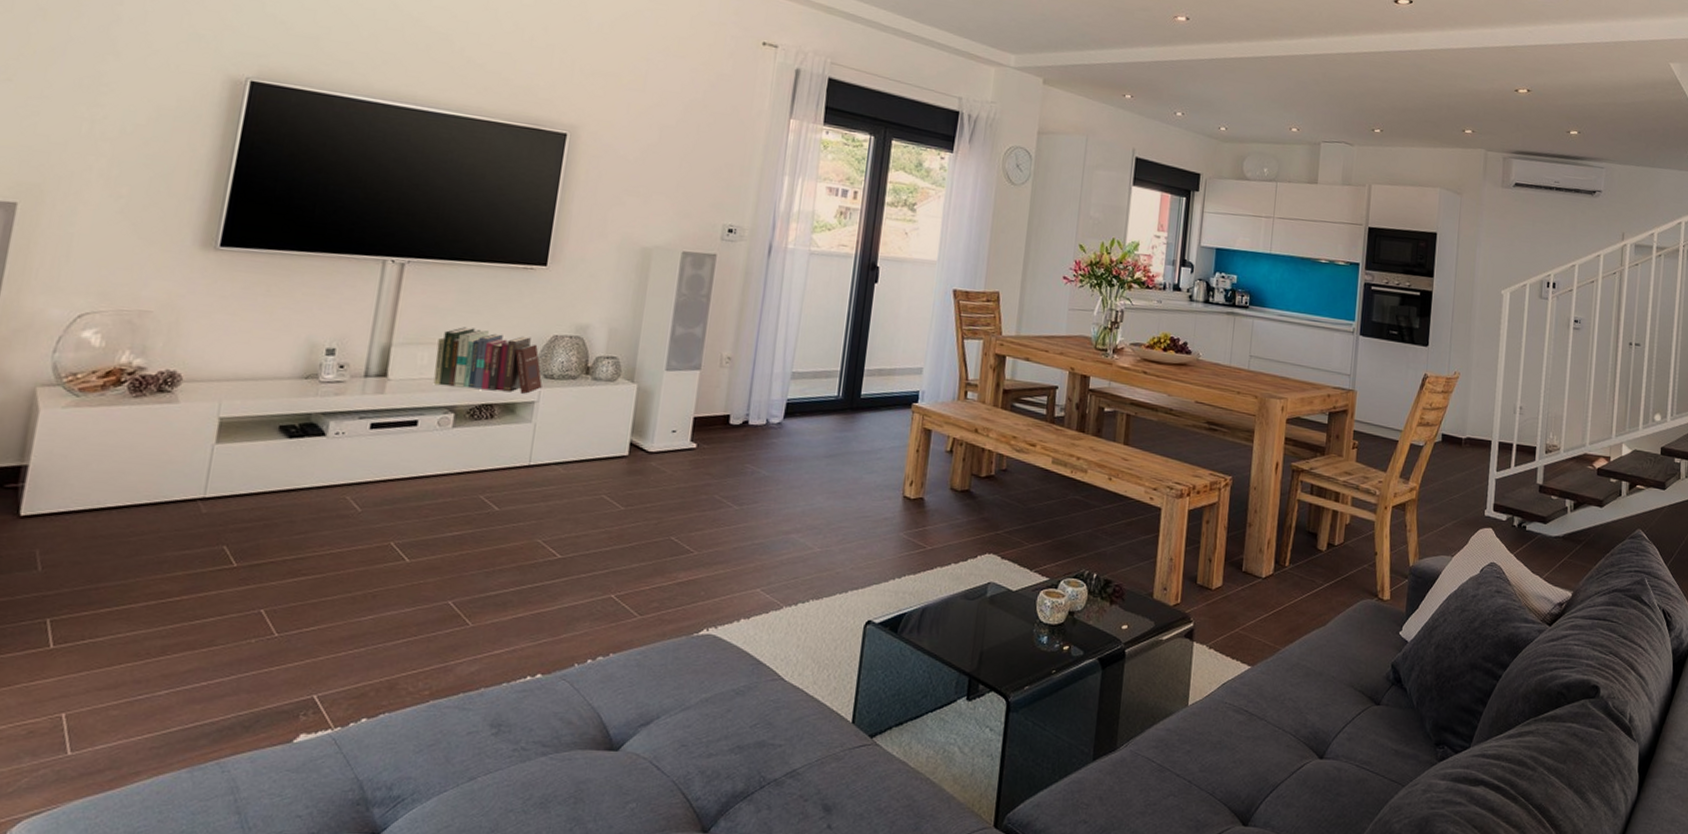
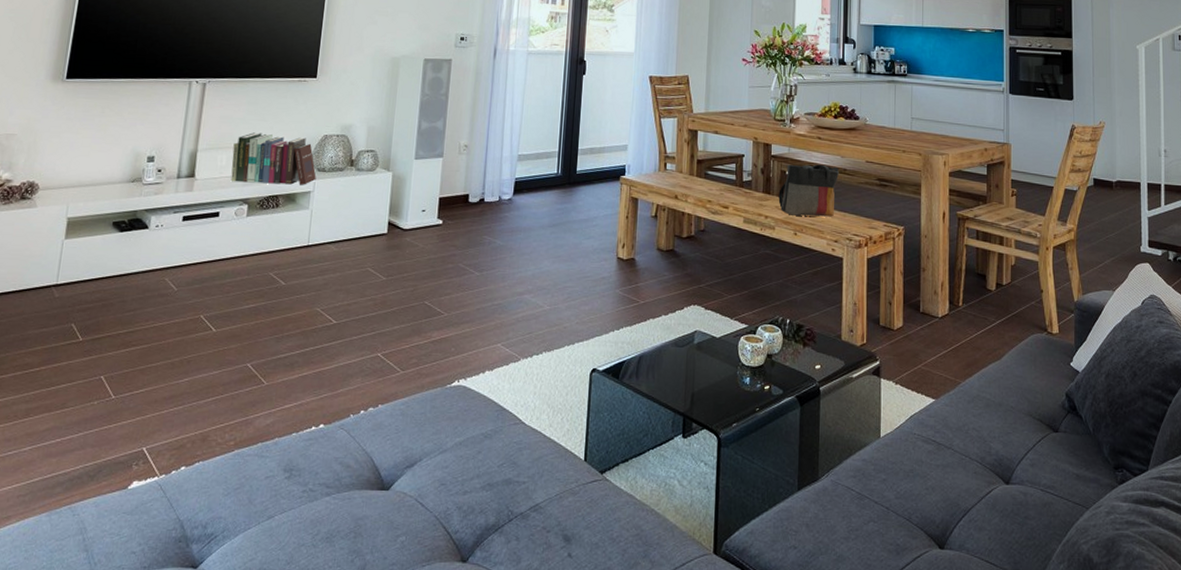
tote bag: none [1093,400,1164,462] -> present [778,164,839,217]

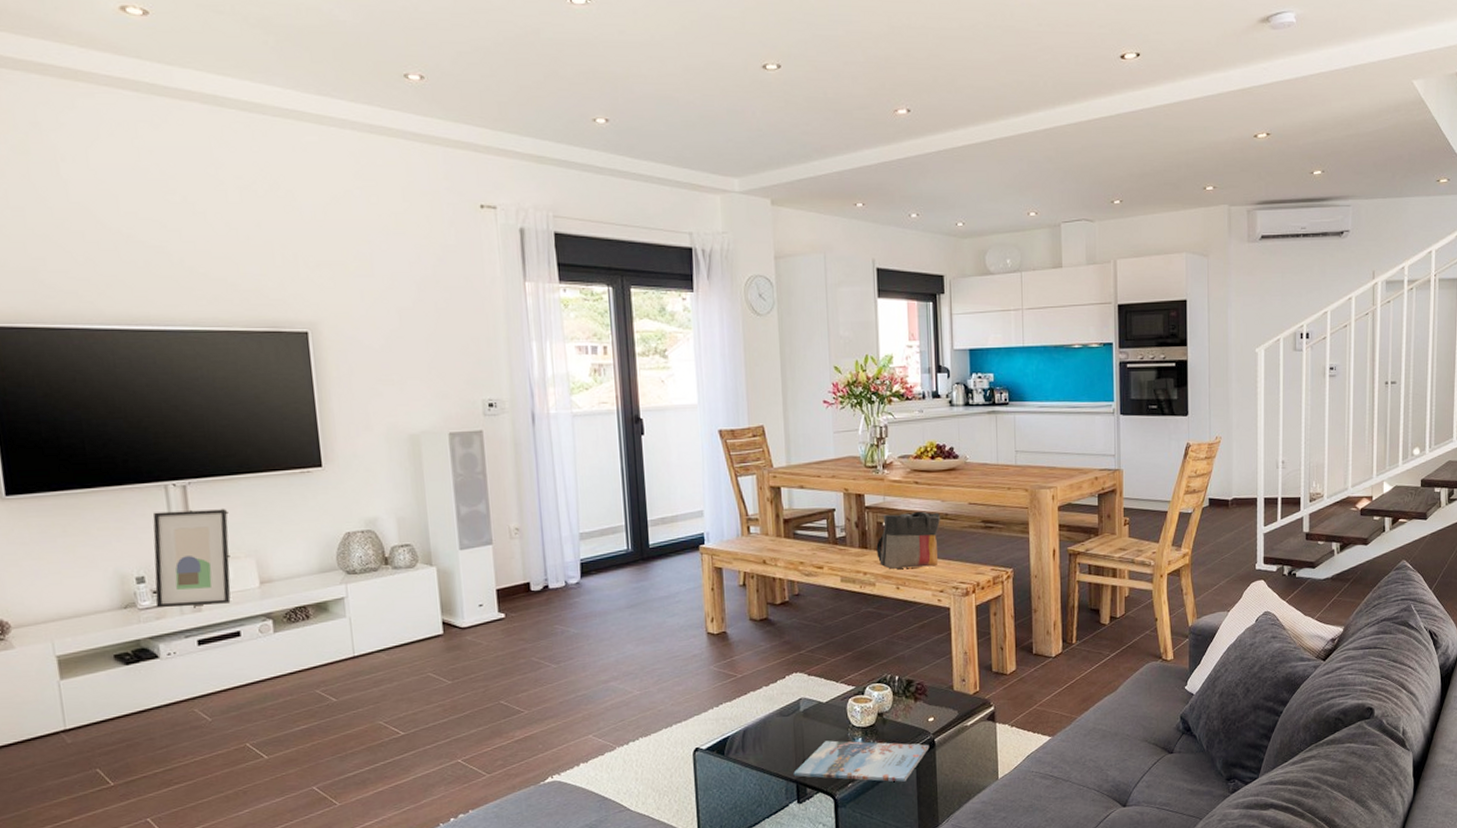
picture frame: none [157,103,234,188] -> present [152,508,231,609]
books: present [230,132,316,185] -> none [238,537,347,596]
magazine: none [681,376,815,428] -> present [793,740,930,782]

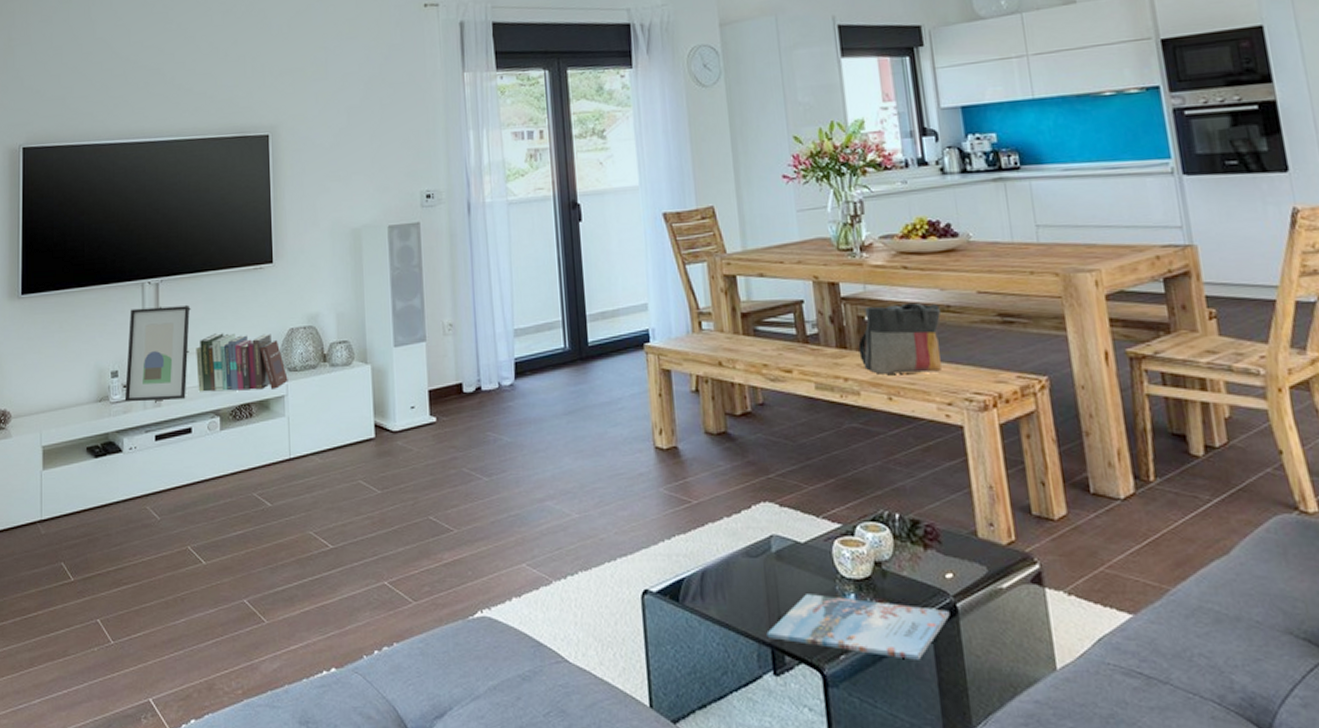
books: none [238,537,347,596] -> present [196,333,288,392]

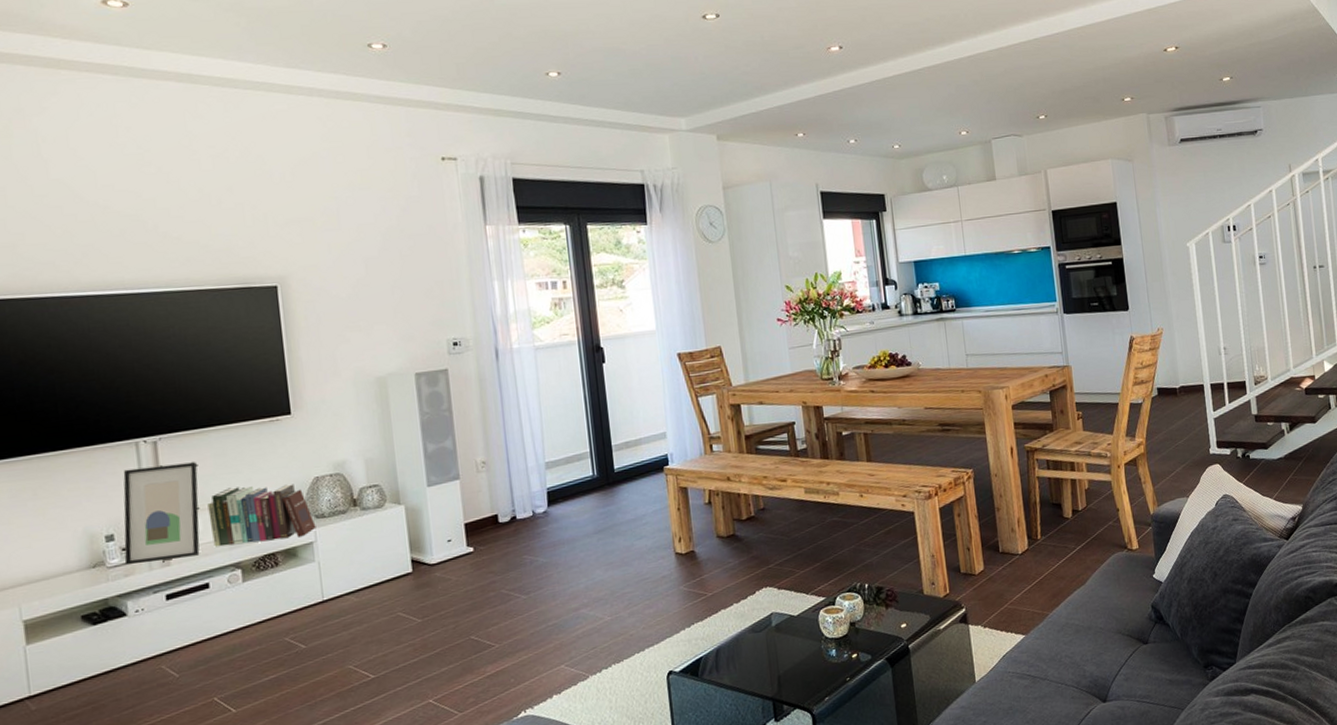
magazine: present [766,594,950,660] -> none [769,651,904,694]
tote bag: present [858,302,941,374] -> none [837,418,899,478]

